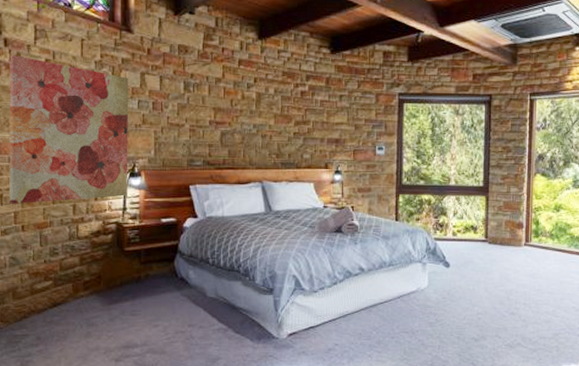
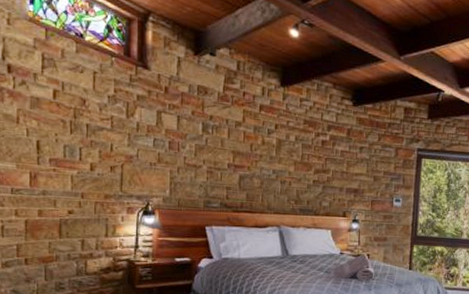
wall art: present [8,55,129,204] -> none [10,82,144,237]

